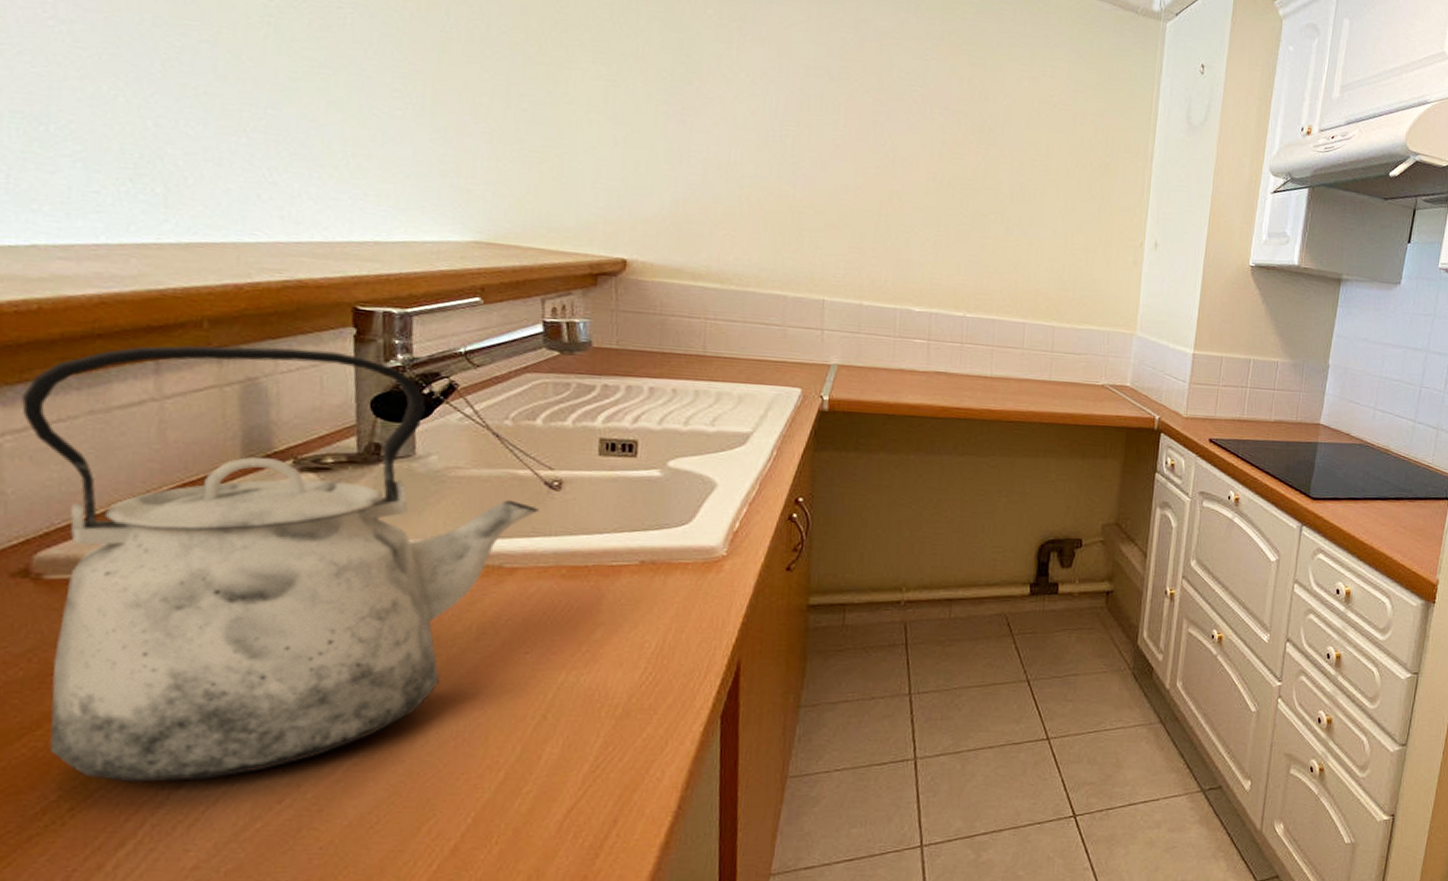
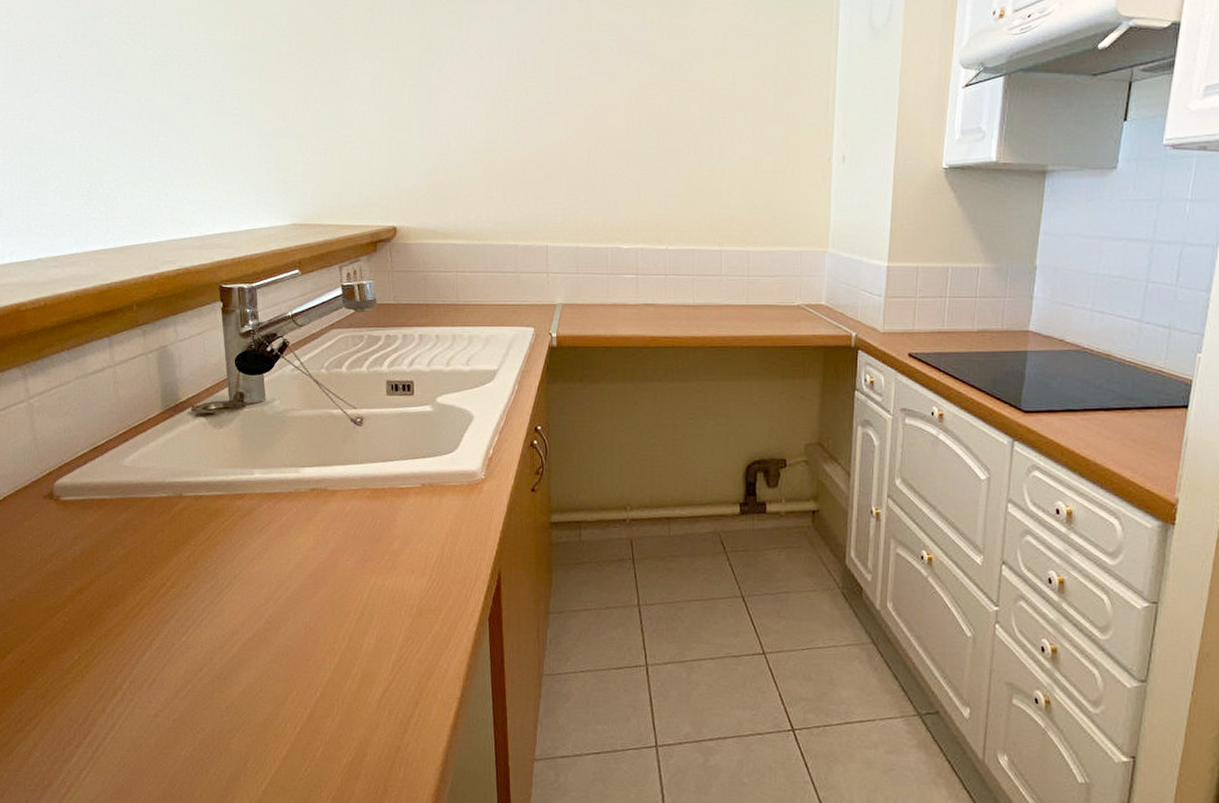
kettle: present [21,345,540,783] -> none [41,321,349,651]

